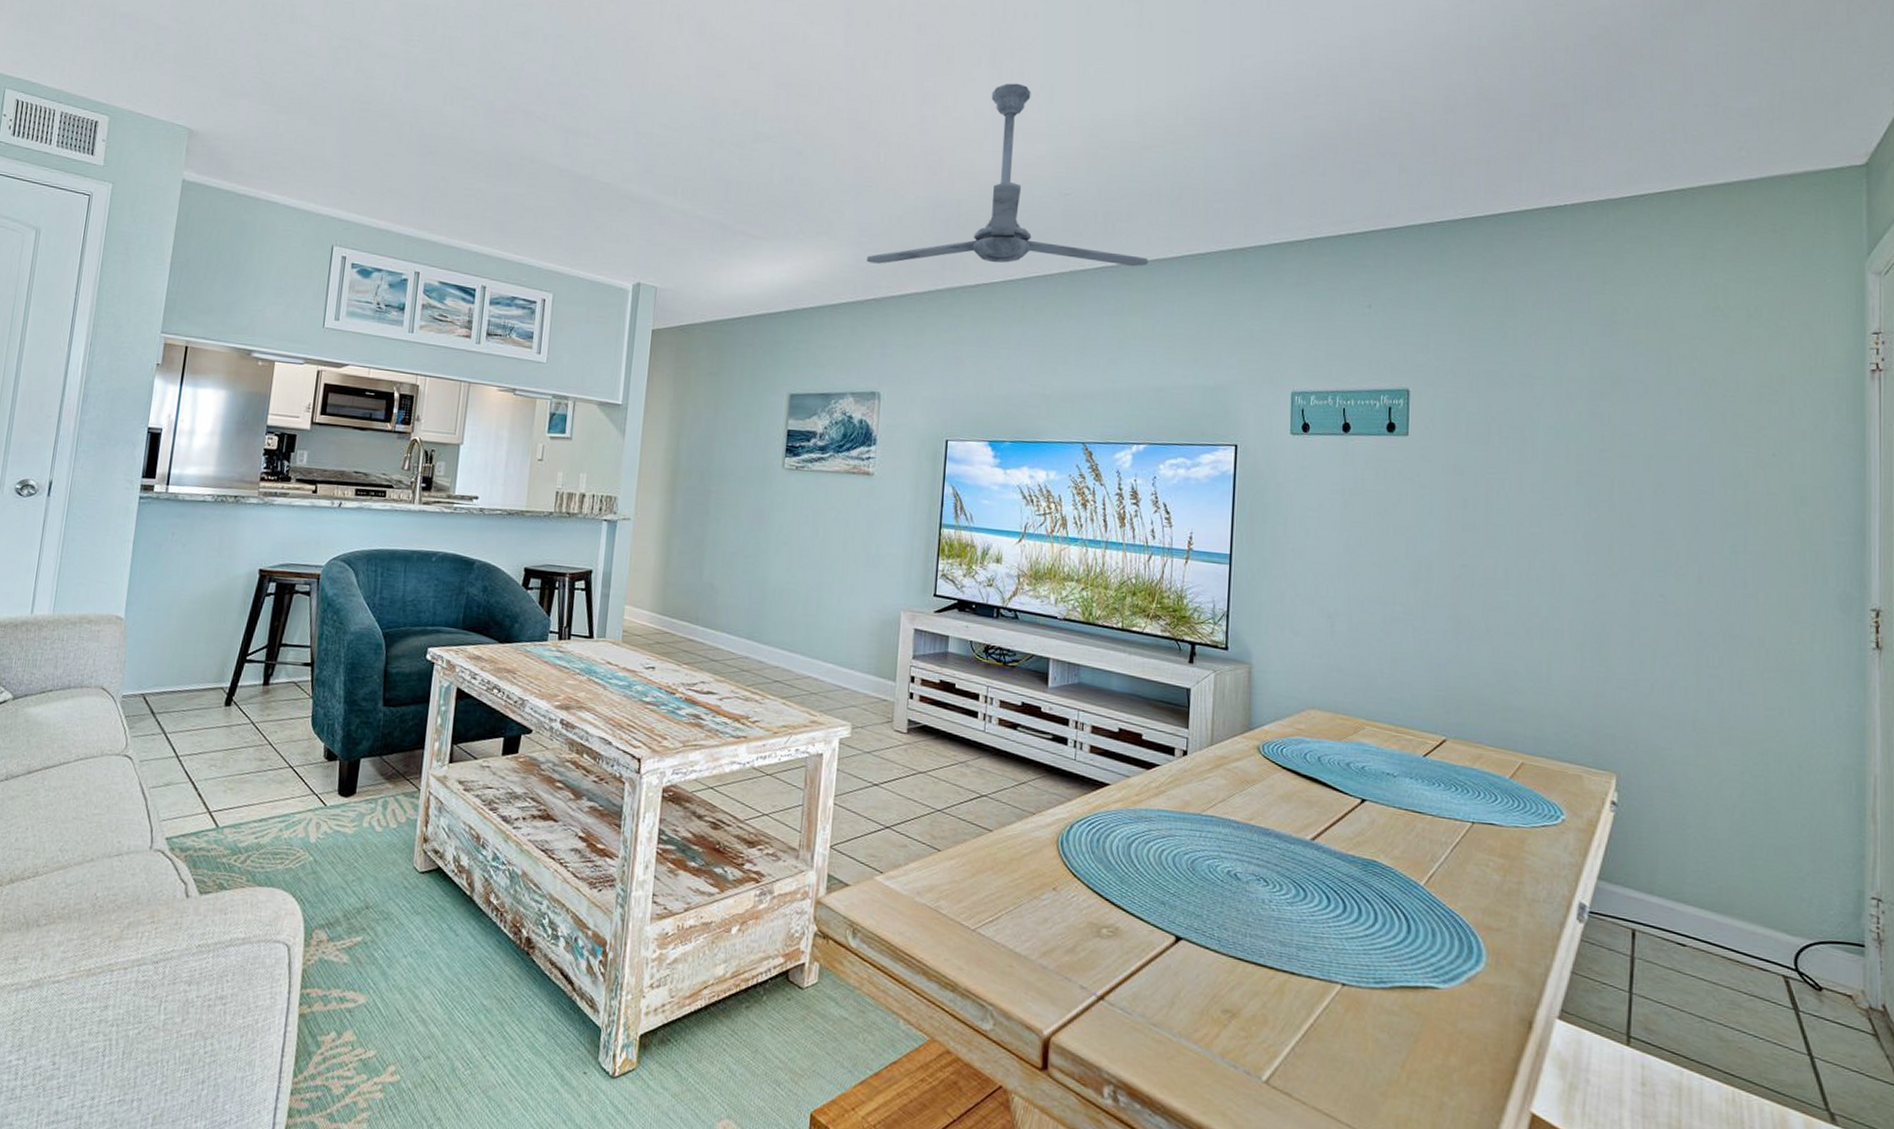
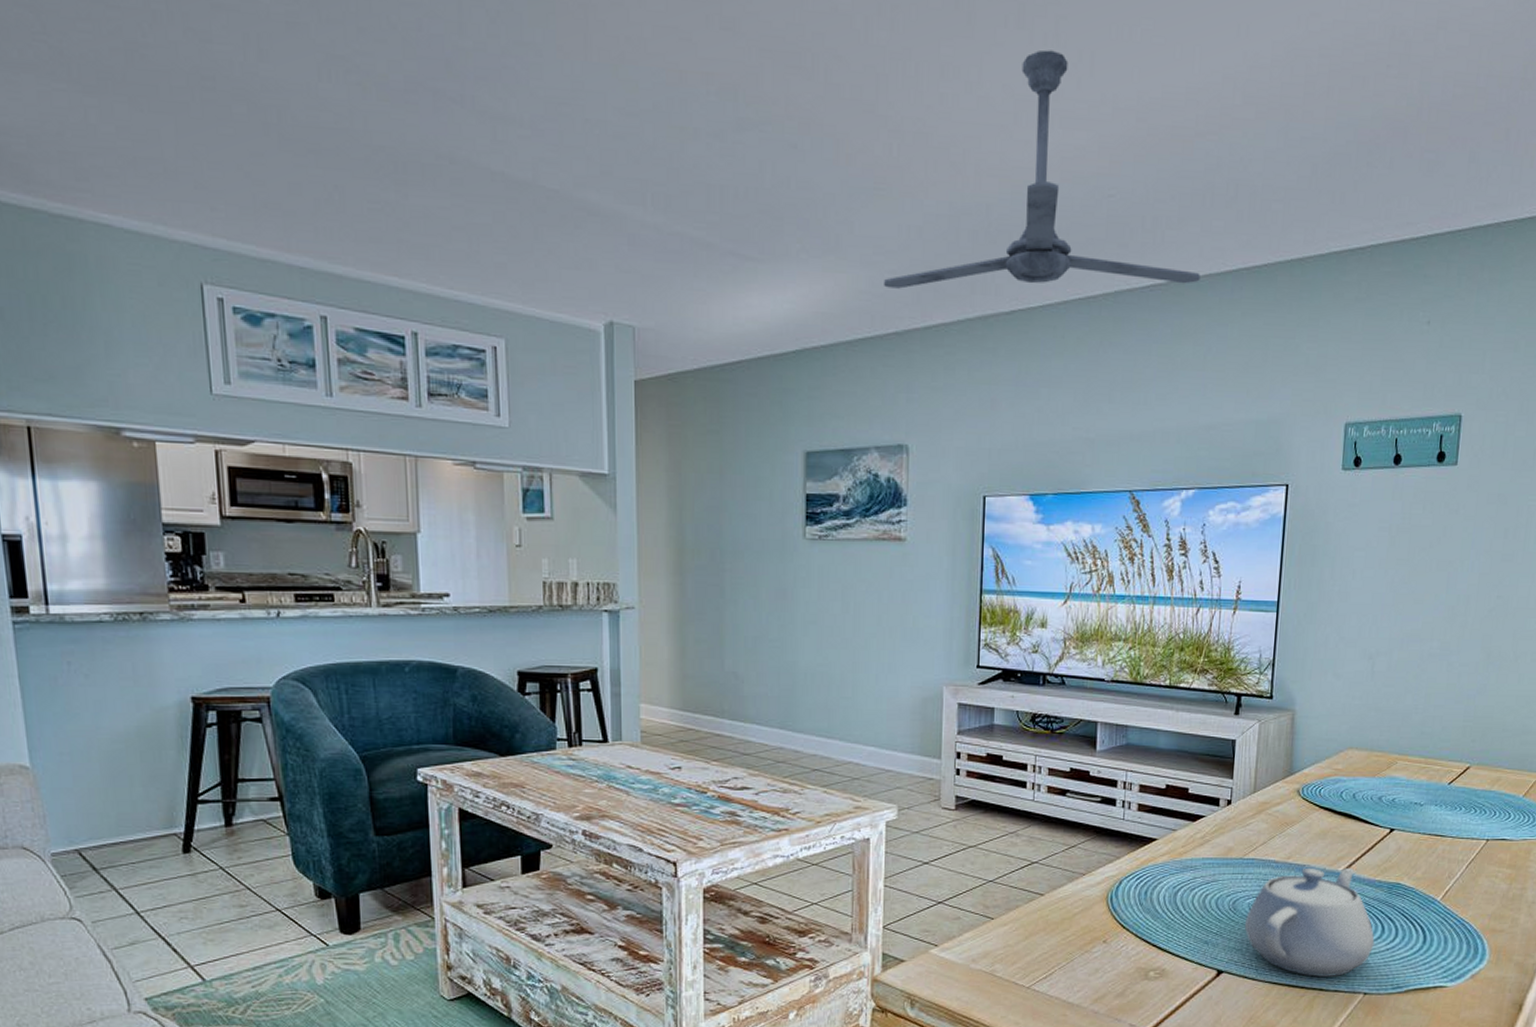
teapot: none [1204,833,1351,960] -> present [1244,868,1375,977]

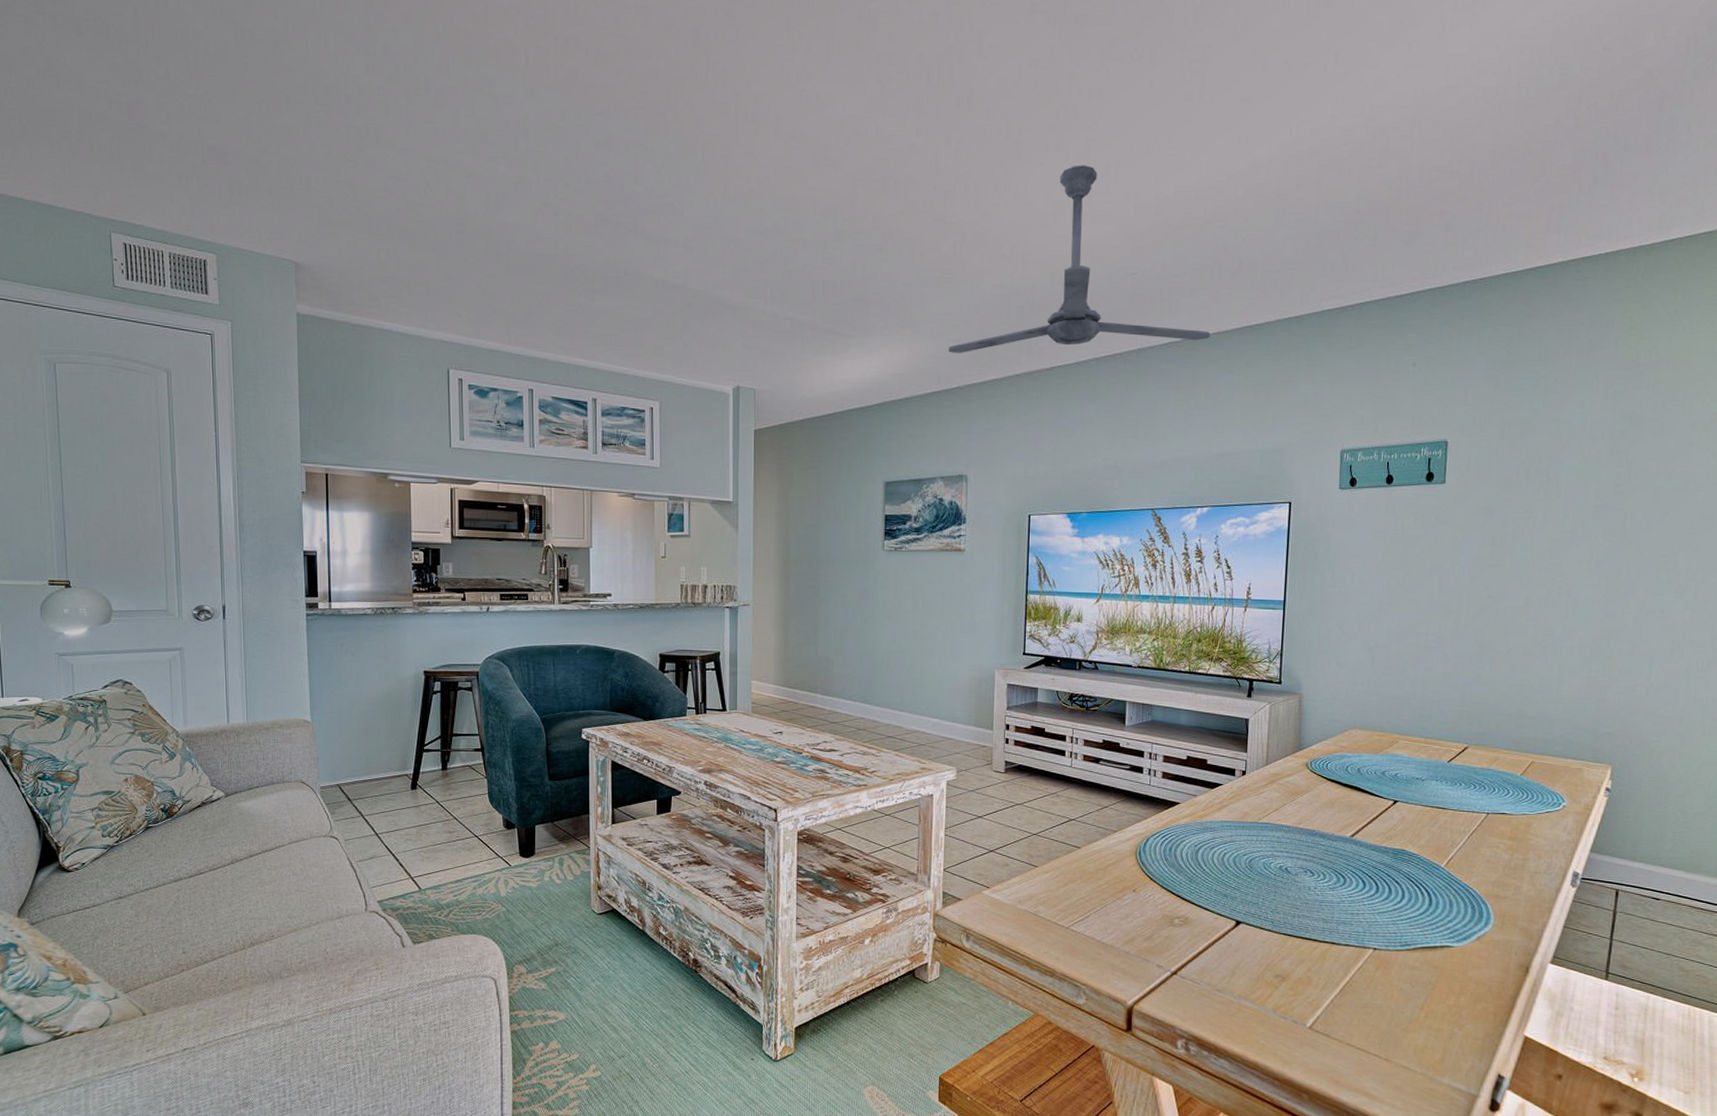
teapot: present [1244,868,1375,977] -> none [1260,833,1383,932]

